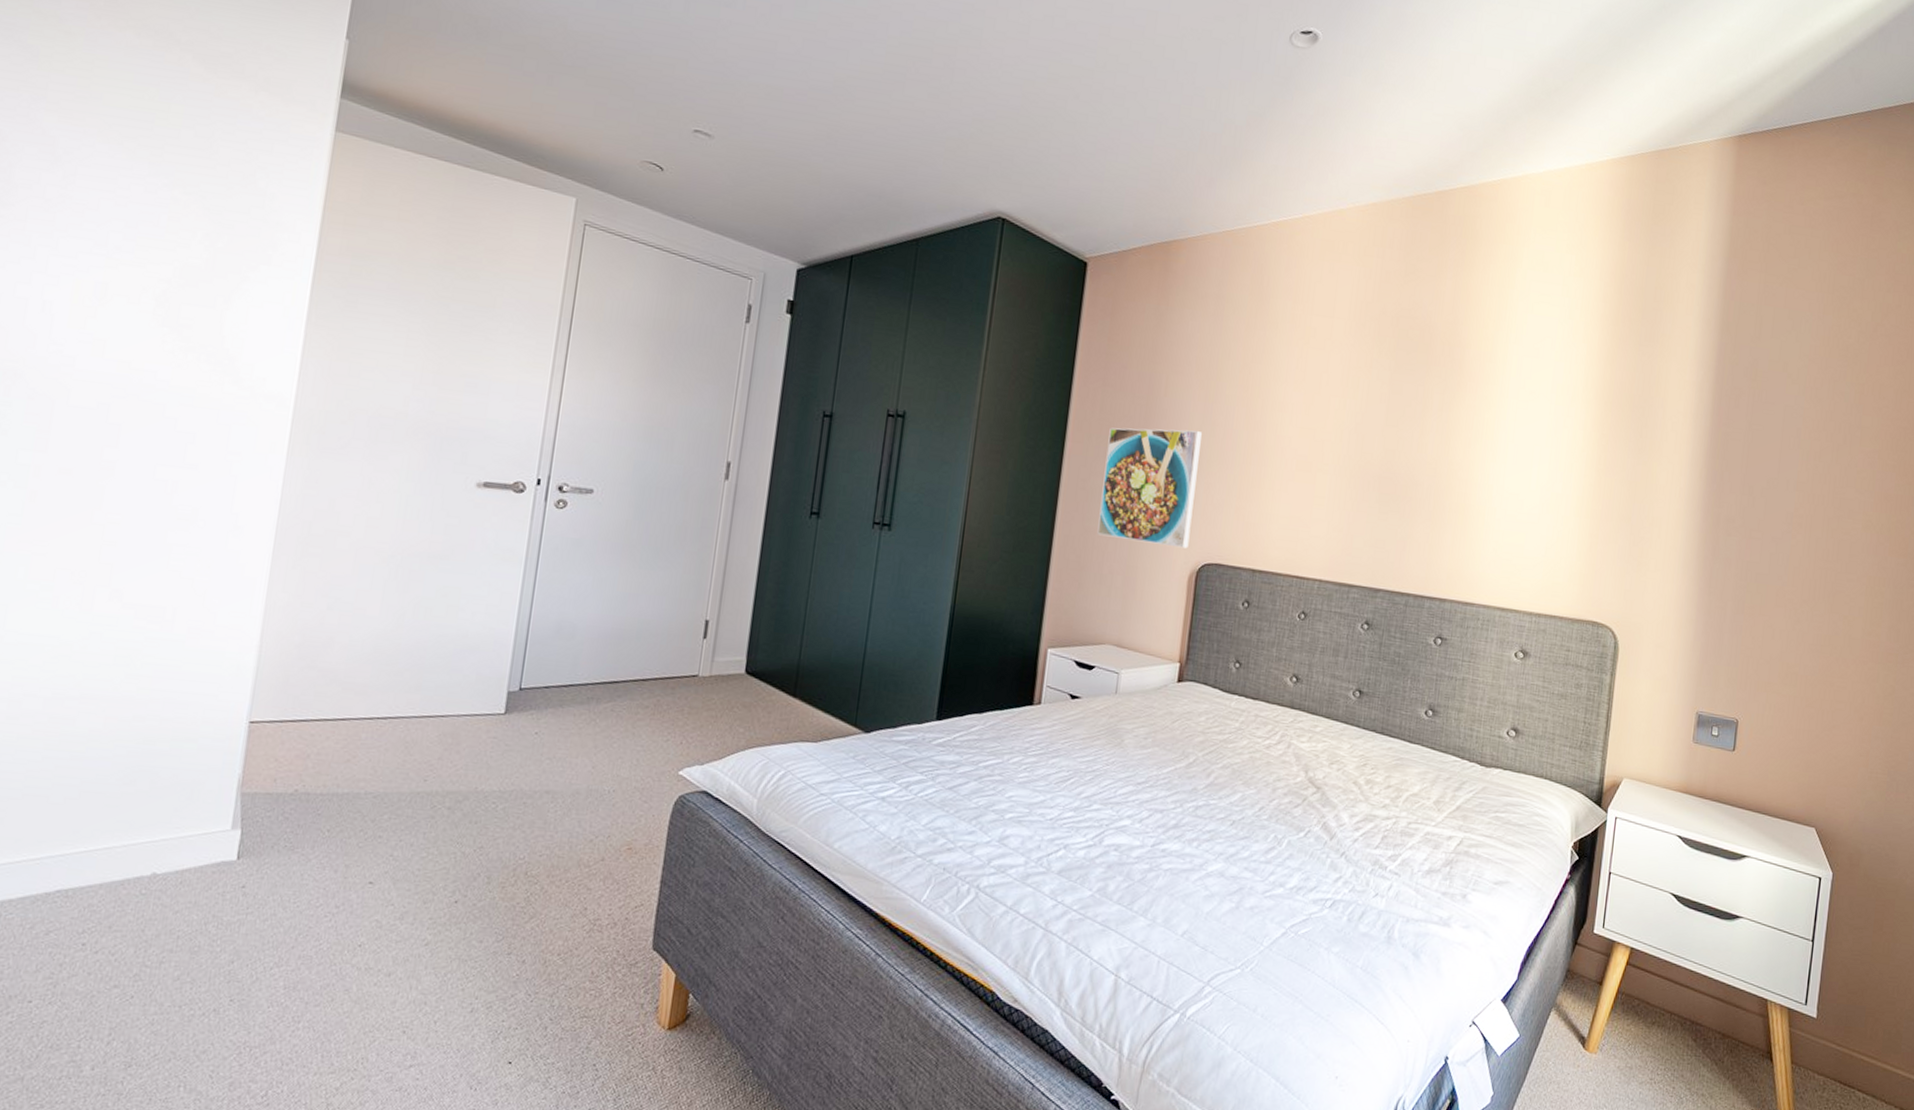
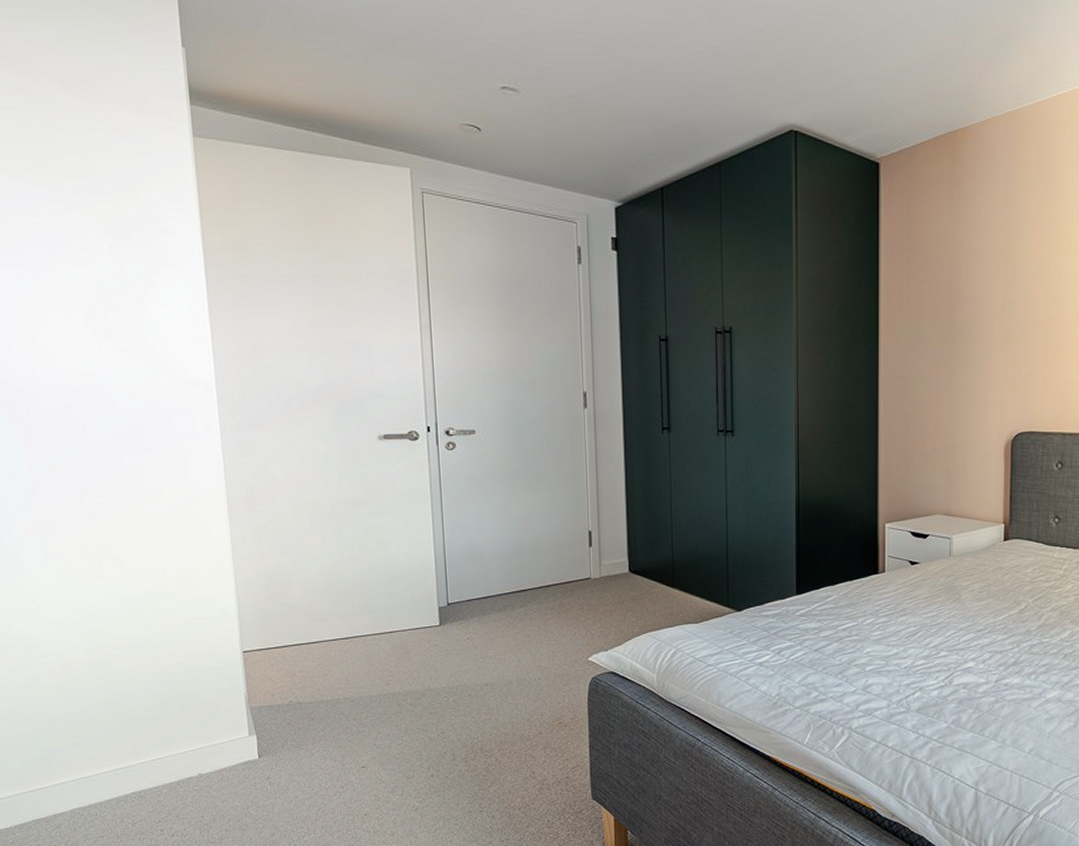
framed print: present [1097,427,1202,549] -> none [917,311,1004,421]

